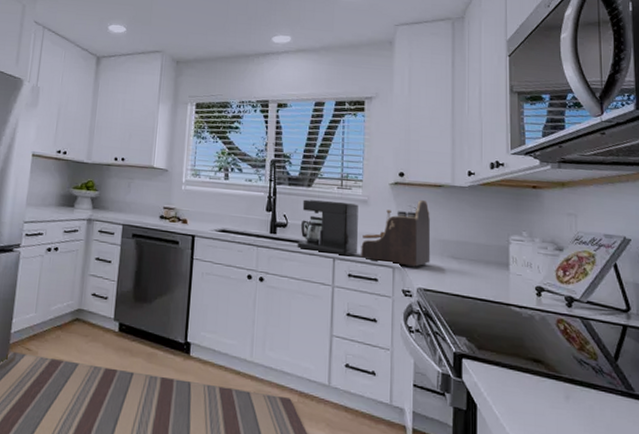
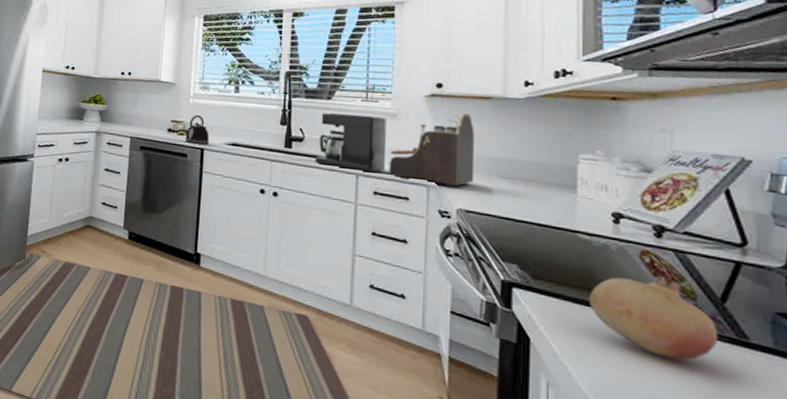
kettle: none [177,201,201,232] -> present [185,114,210,146]
fruit: none [520,341,614,414] -> present [588,276,719,360]

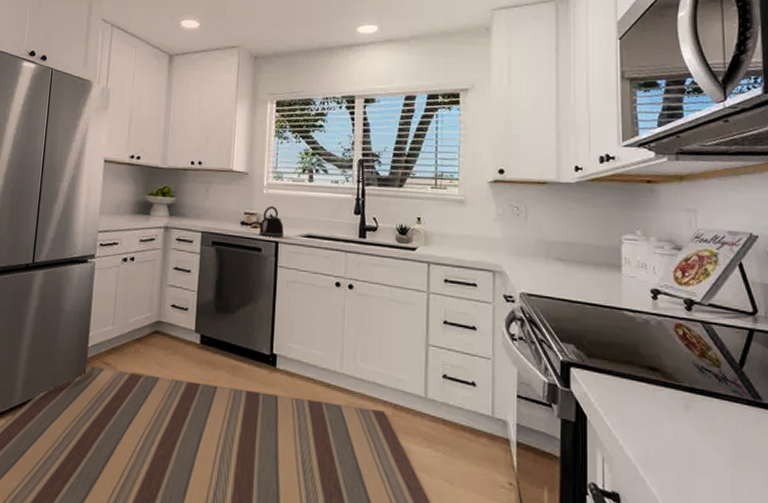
coffee maker: present [314,113,387,173] -> none [388,201,455,260]
spice rack: present [389,113,475,187] -> none [458,199,534,272]
fruit: present [588,276,719,360] -> none [634,347,739,425]

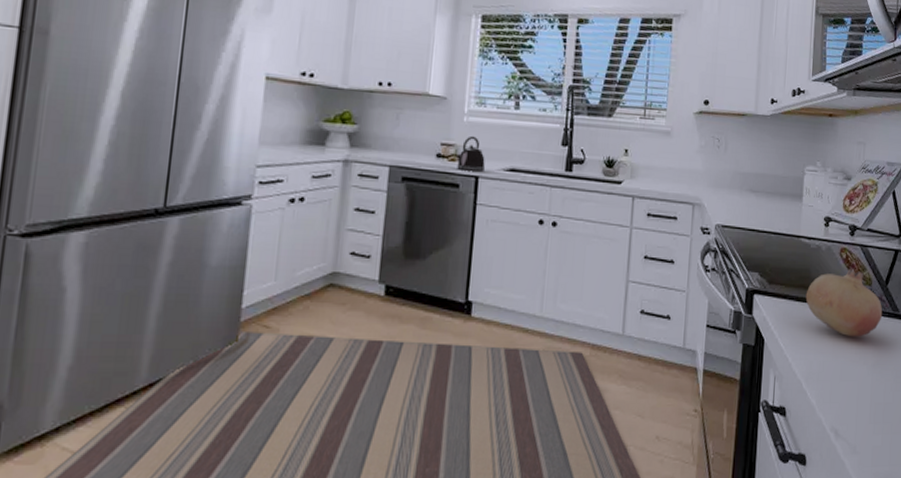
fruit: none [634,347,739,425] -> present [805,269,883,337]

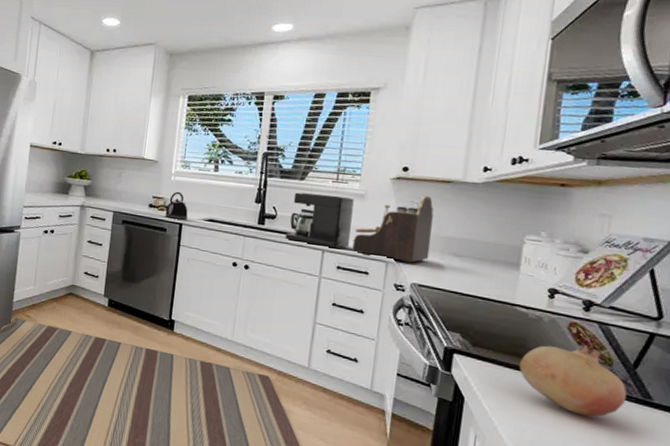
coffee maker: none [594,131,661,194] -> present [285,192,354,249]
spice rack: none [661,130,732,204] -> present [352,196,434,264]

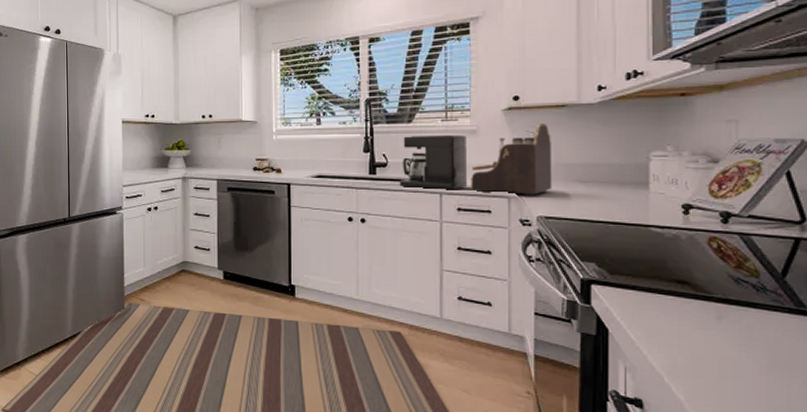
kettle: present [165,191,189,221] -> none [271,150,296,180]
fruit: present [519,345,627,417] -> none [661,259,779,334]

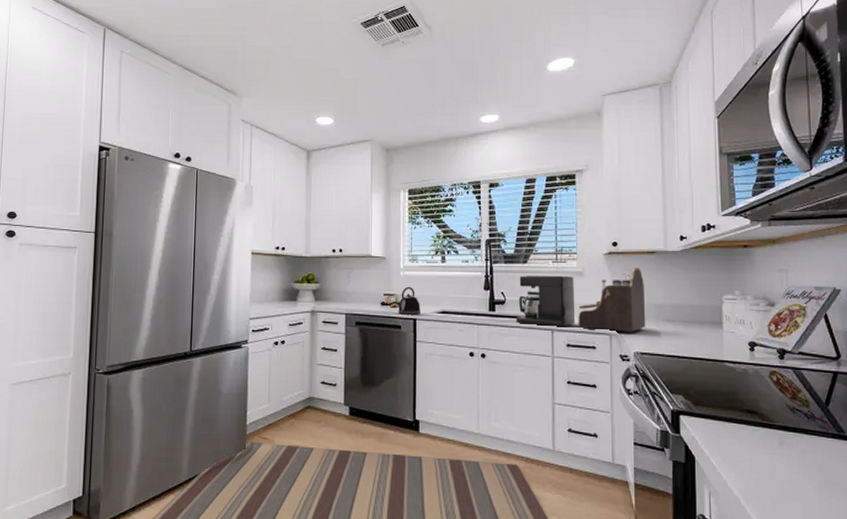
kettle: none [271,150,296,180] -> present [398,286,422,316]

